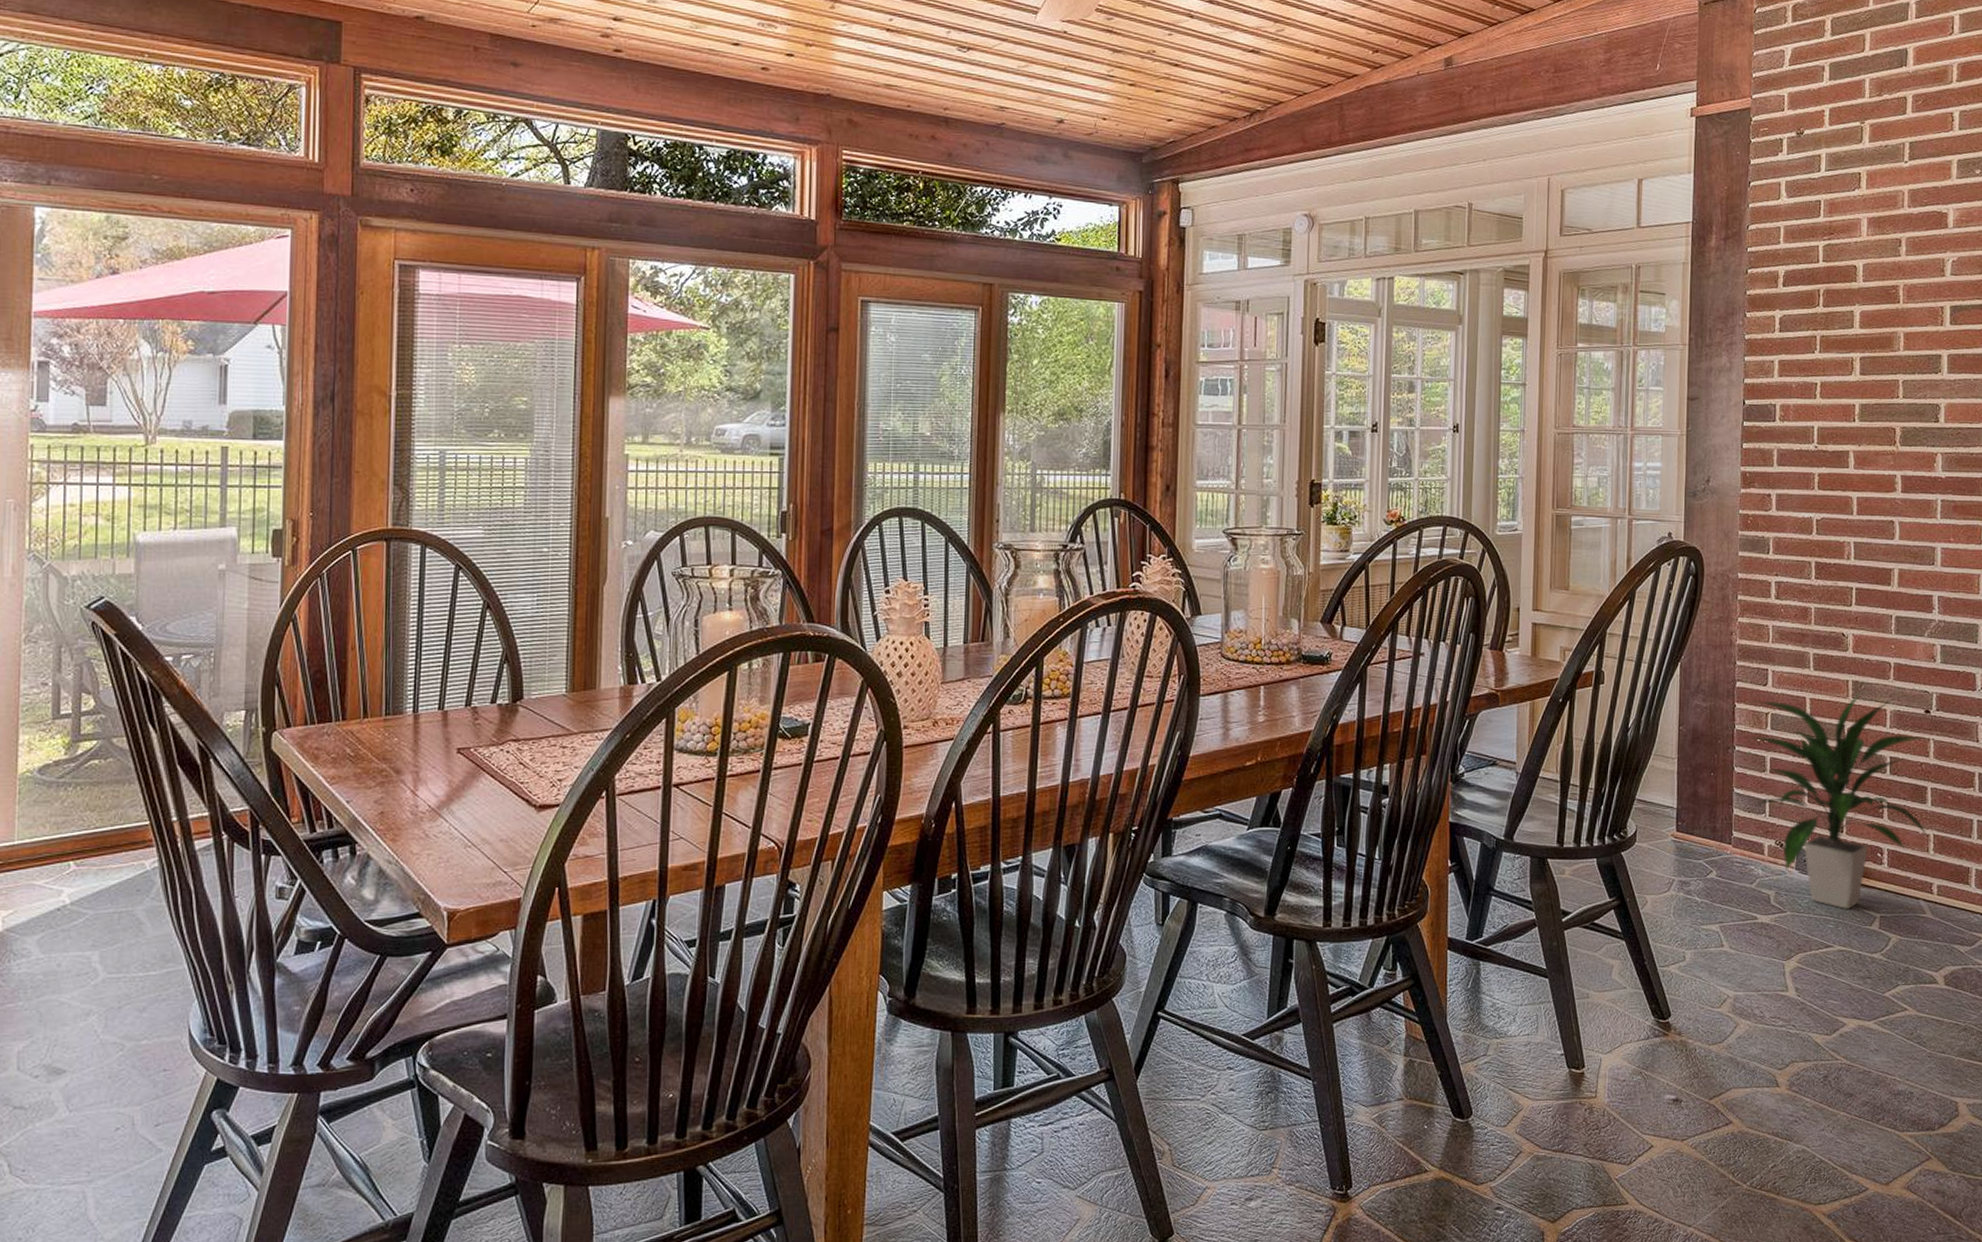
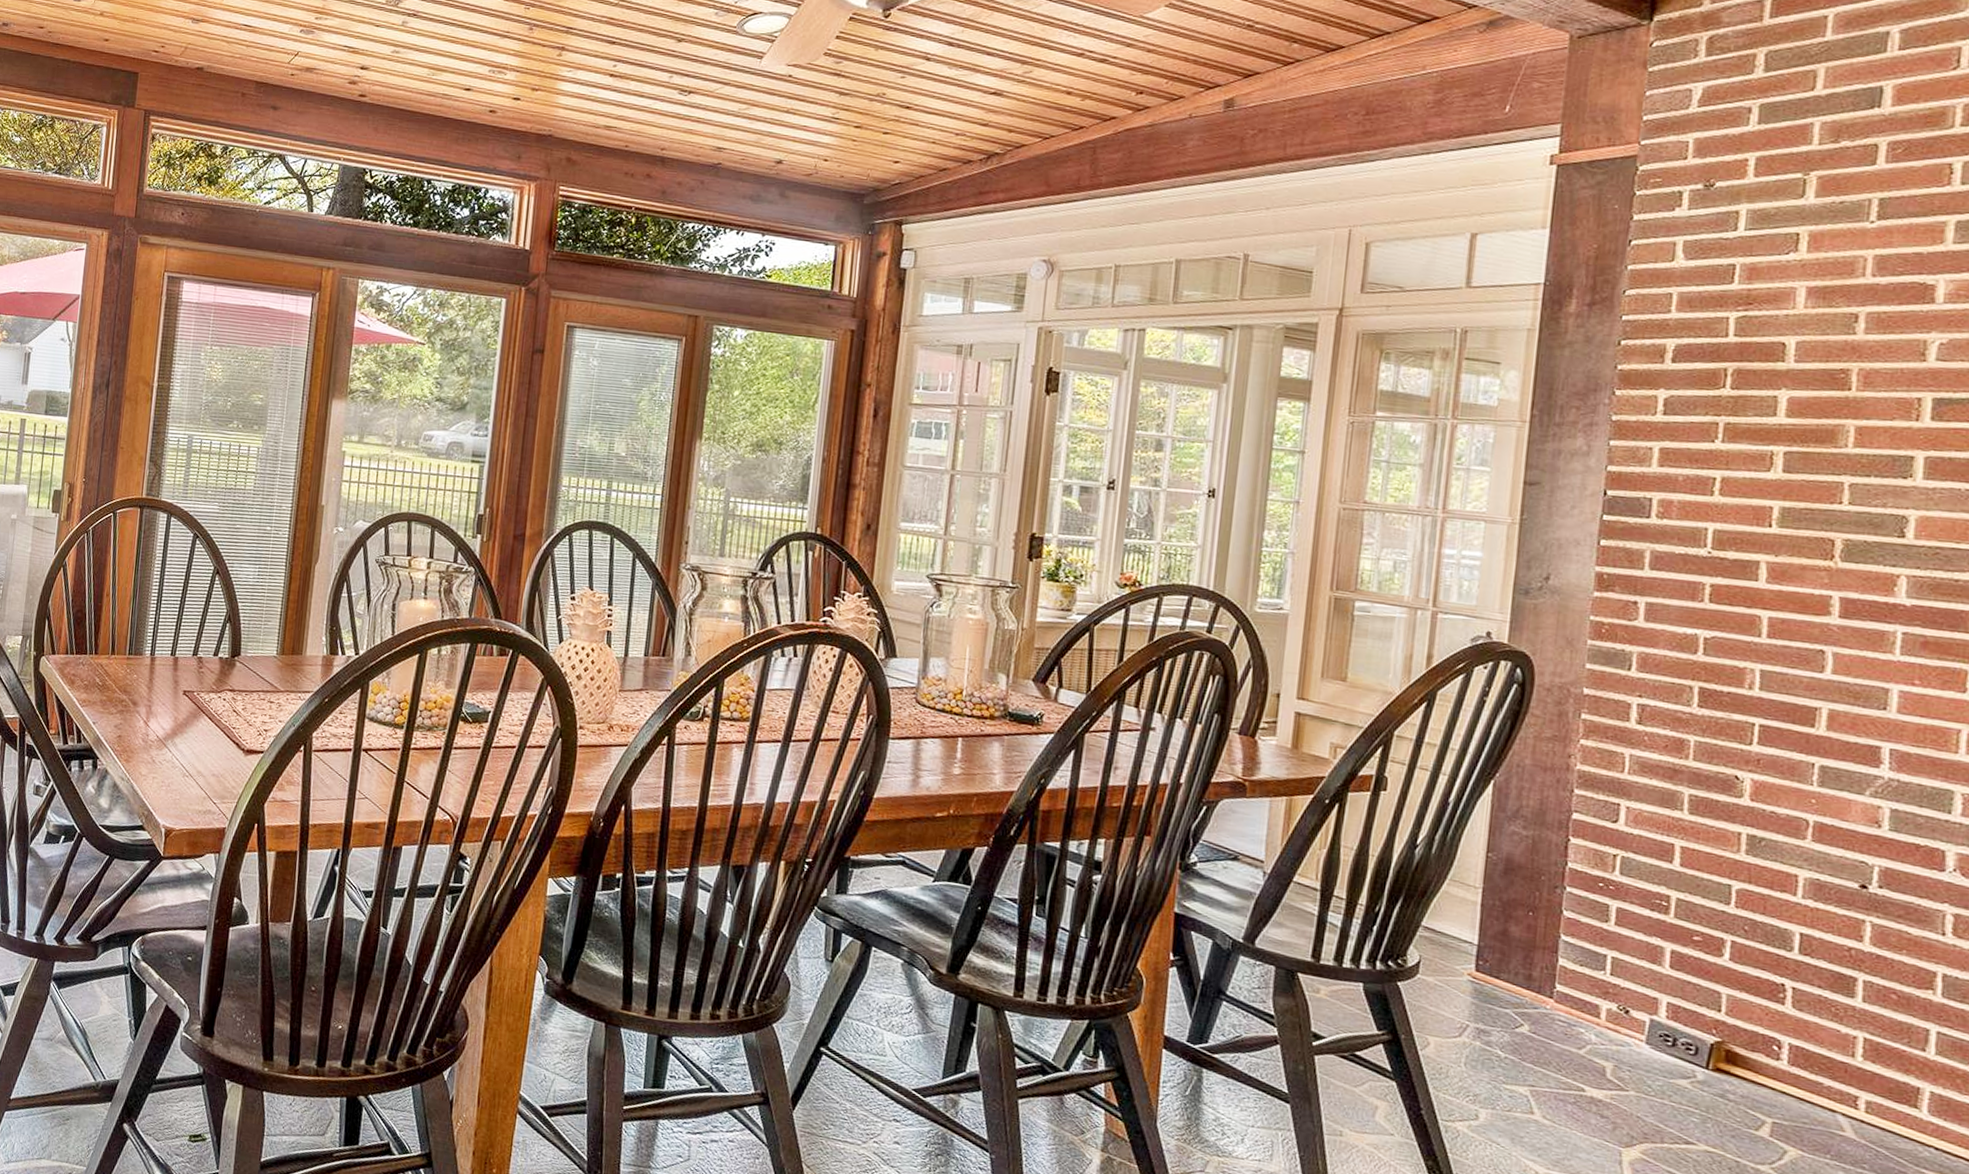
indoor plant: present [1744,692,1932,910] -> none [1580,836,1861,1106]

